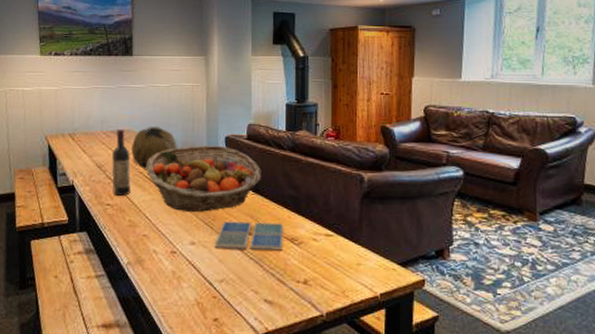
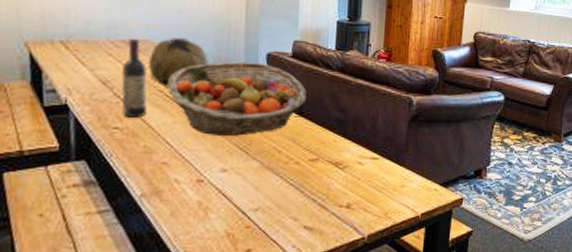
drink coaster: present [214,221,284,251] -> none [249,145,329,175]

